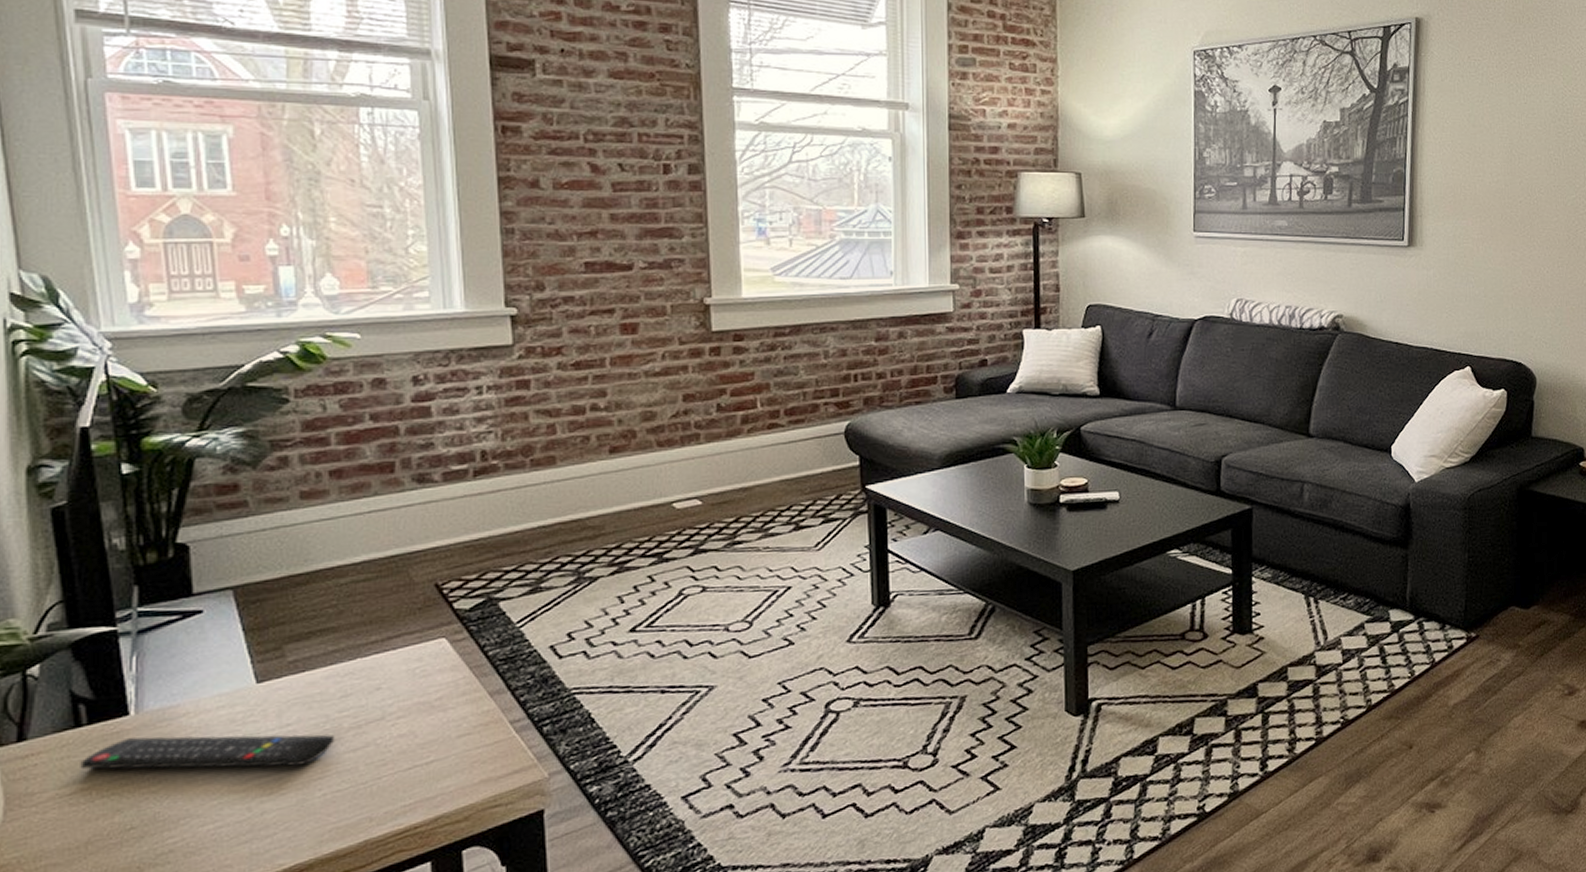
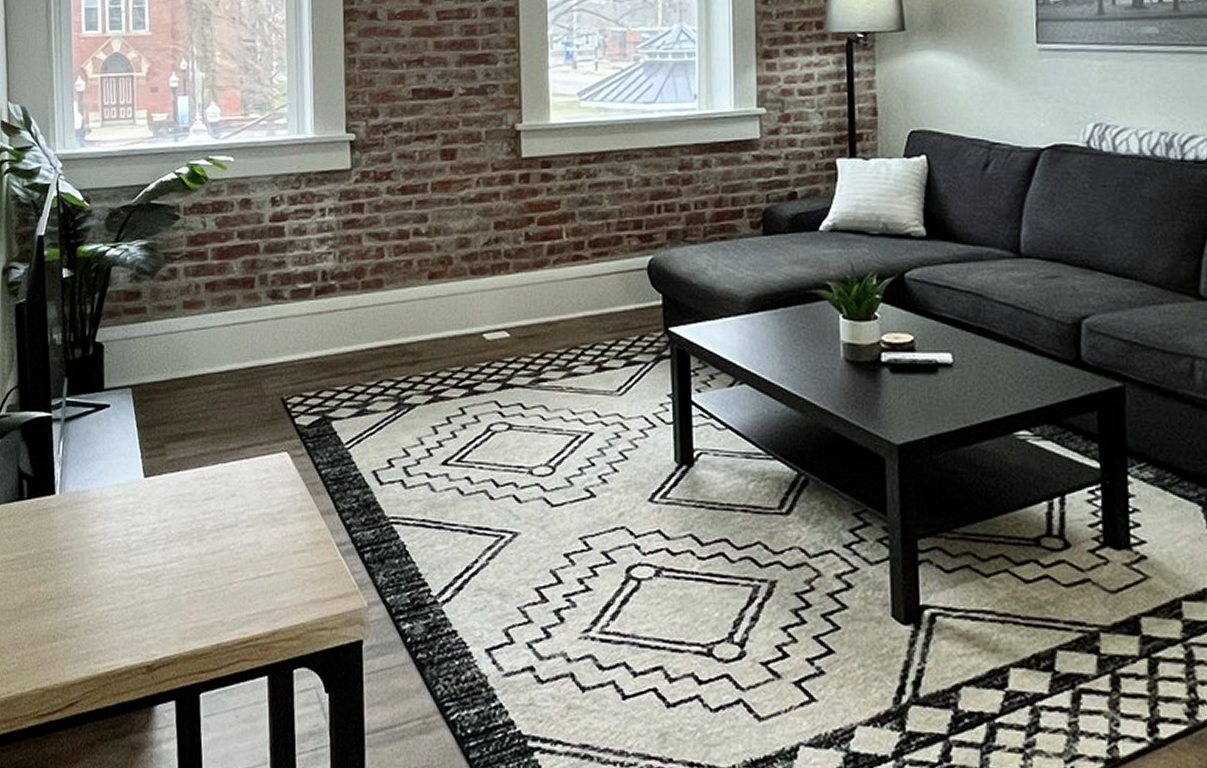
remote control: present [80,734,335,770] -> none [20,514,199,561]

